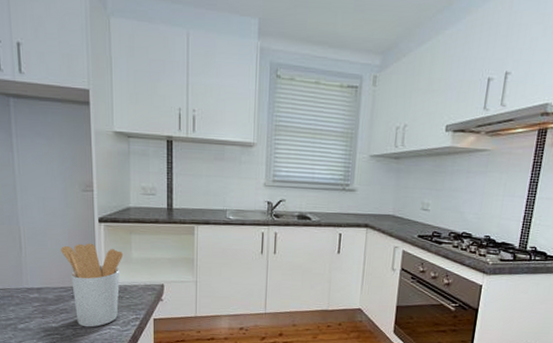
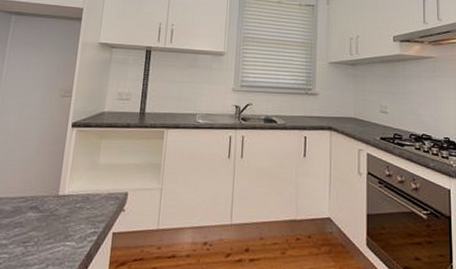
utensil holder: present [61,243,124,328] -> none [29,148,91,244]

